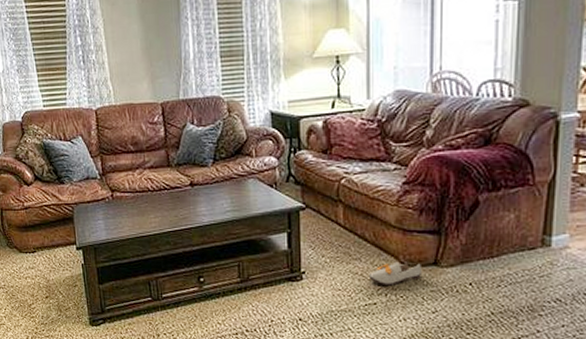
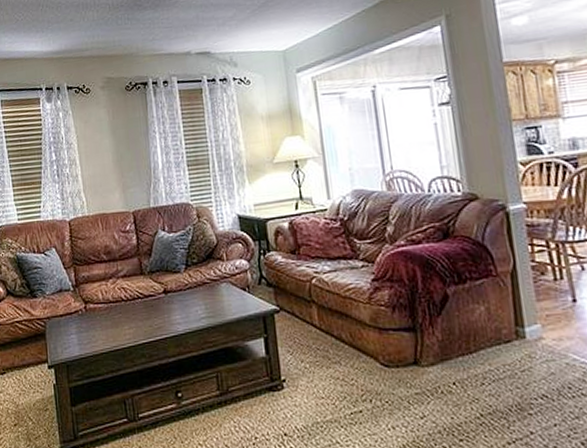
shoe: present [368,262,421,286] -> none [350,364,404,390]

